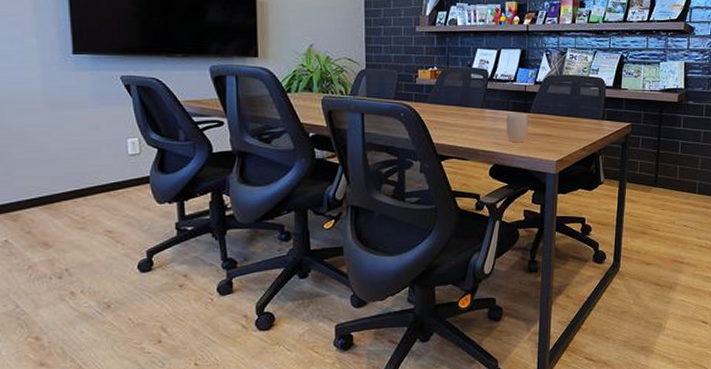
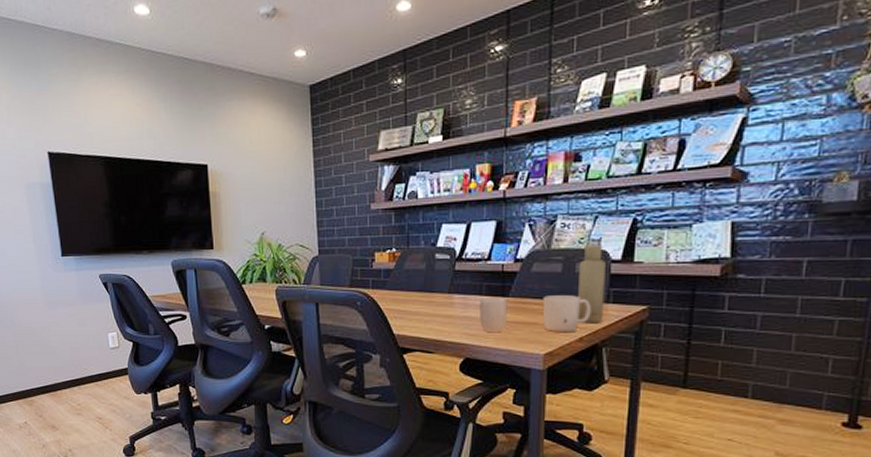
mug: none [555,113,591,143] -> present [542,295,591,333]
bottle: none [581,69,602,136] -> present [577,239,606,324]

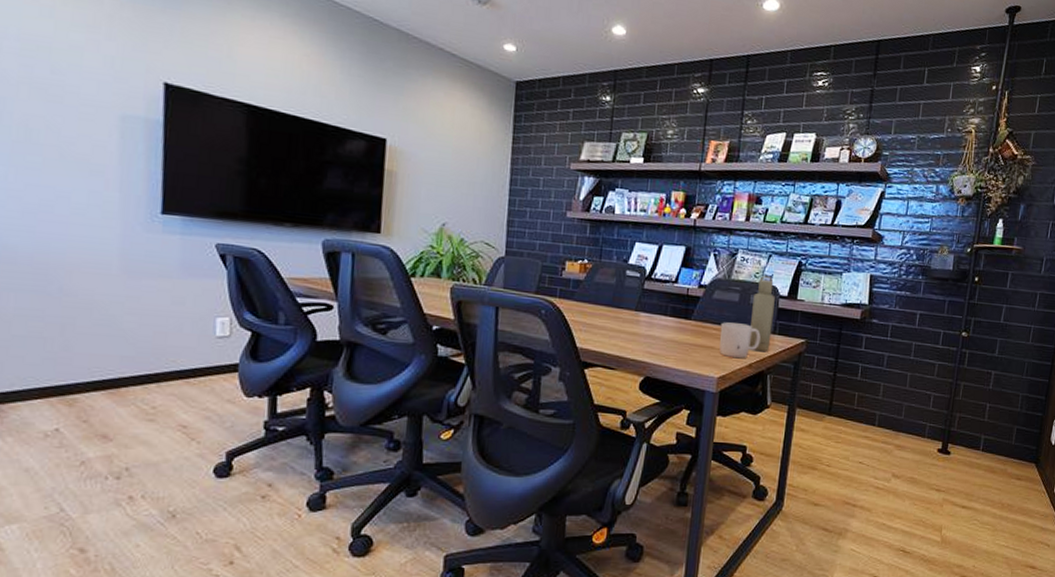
cup: present [480,298,508,333] -> none [662,318,690,354]

